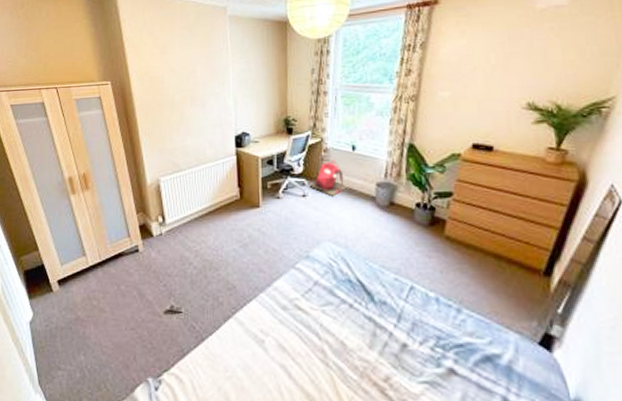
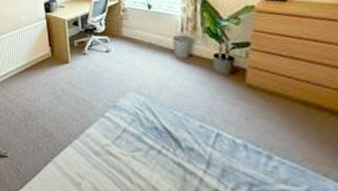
backpack: present [309,159,348,196] -> none [111,18,147,51]

